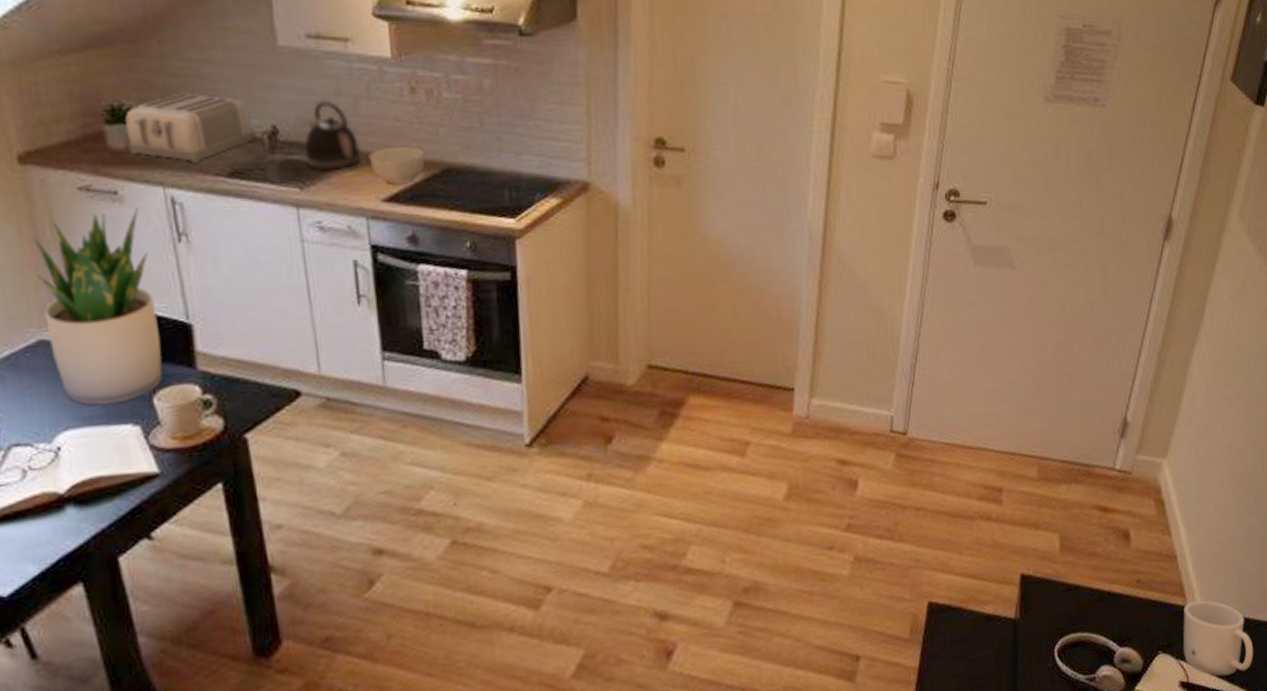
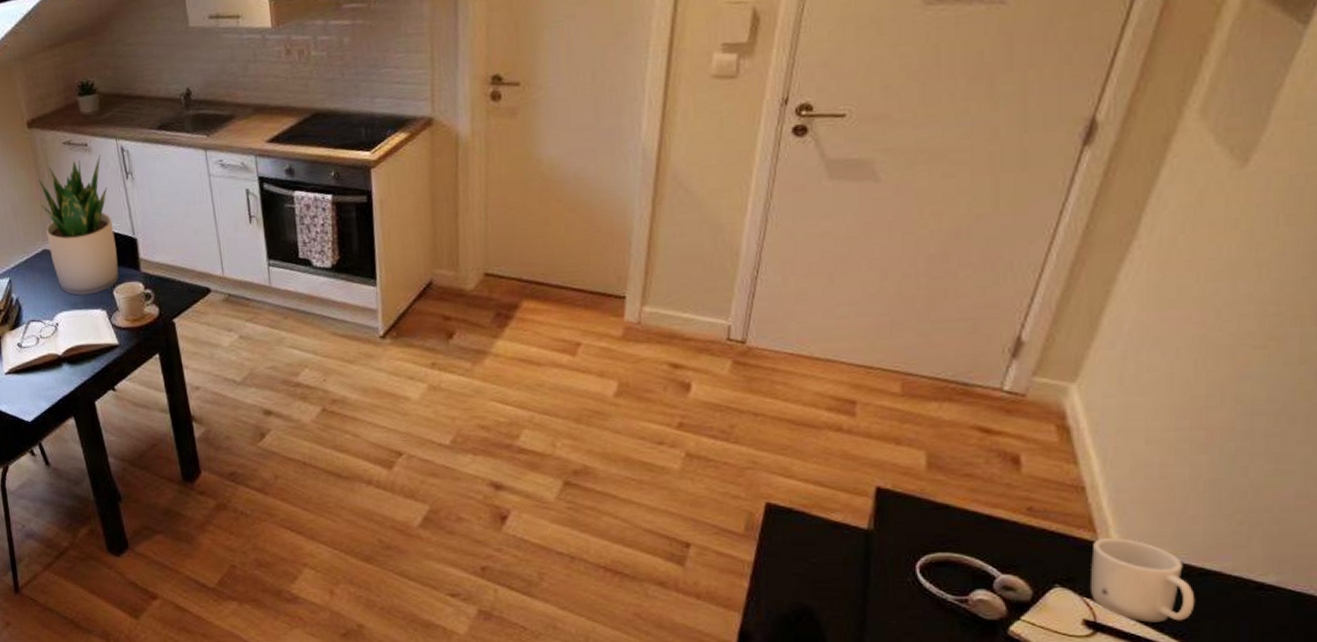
toaster: present [125,92,256,163] -> none [90,68,176,121]
kettle: present [304,100,362,171] -> none [209,65,251,121]
bowl: present [368,145,426,185] -> none [256,96,299,129]

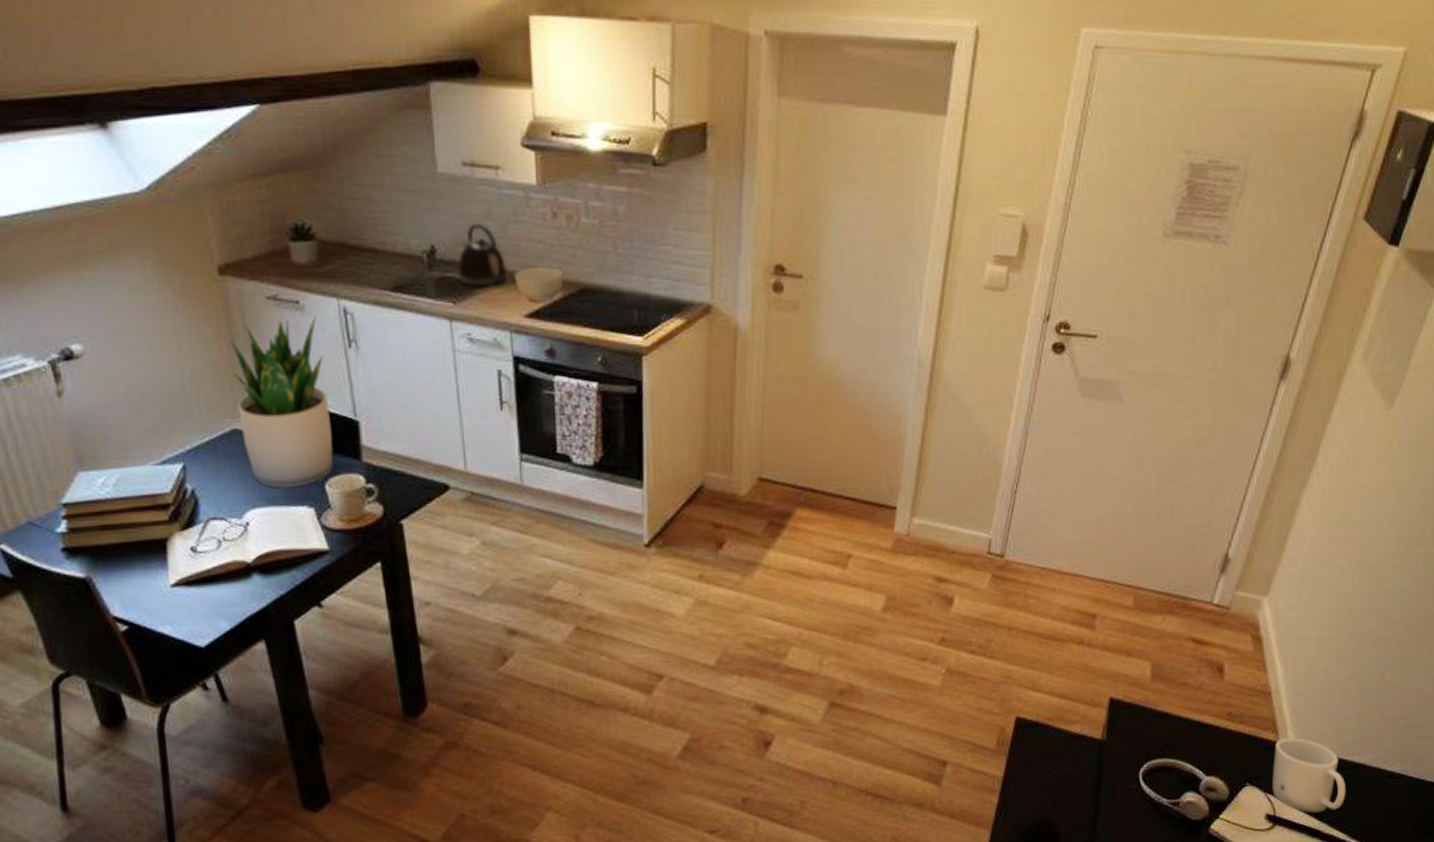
kettle: none [209,65,251,121] -> present [458,223,508,288]
bowl: none [256,96,299,129] -> present [514,266,564,302]

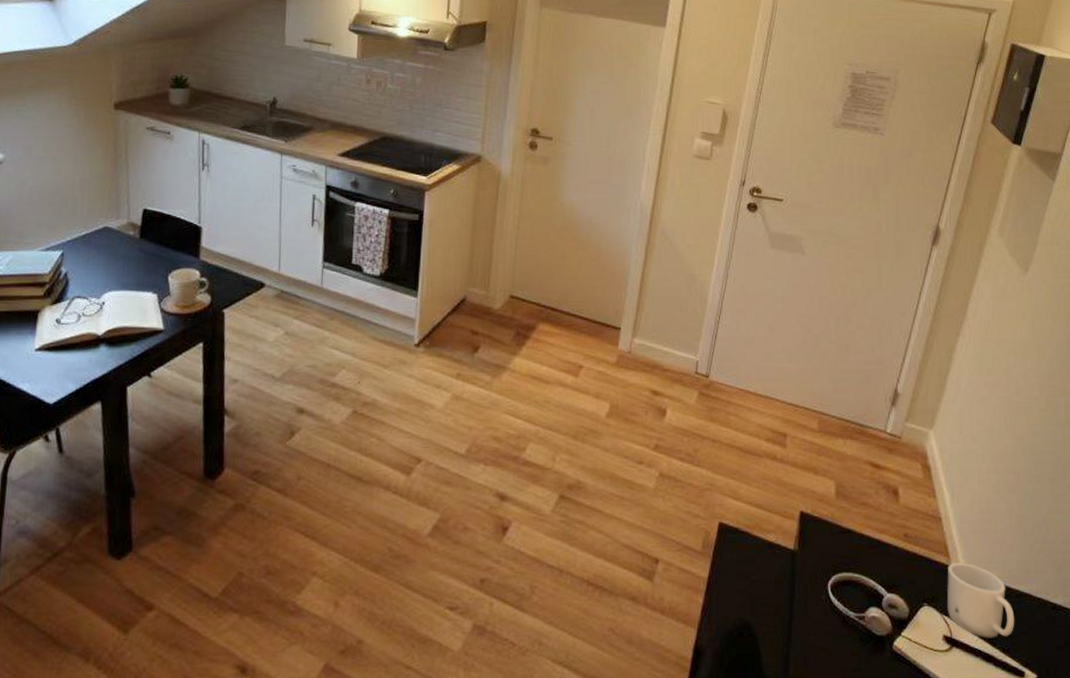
planter: present [230,316,334,489] -> none [111,145,182,277]
kettle: present [458,223,508,288] -> none [291,83,328,131]
bowl: present [514,266,564,302] -> none [333,118,371,145]

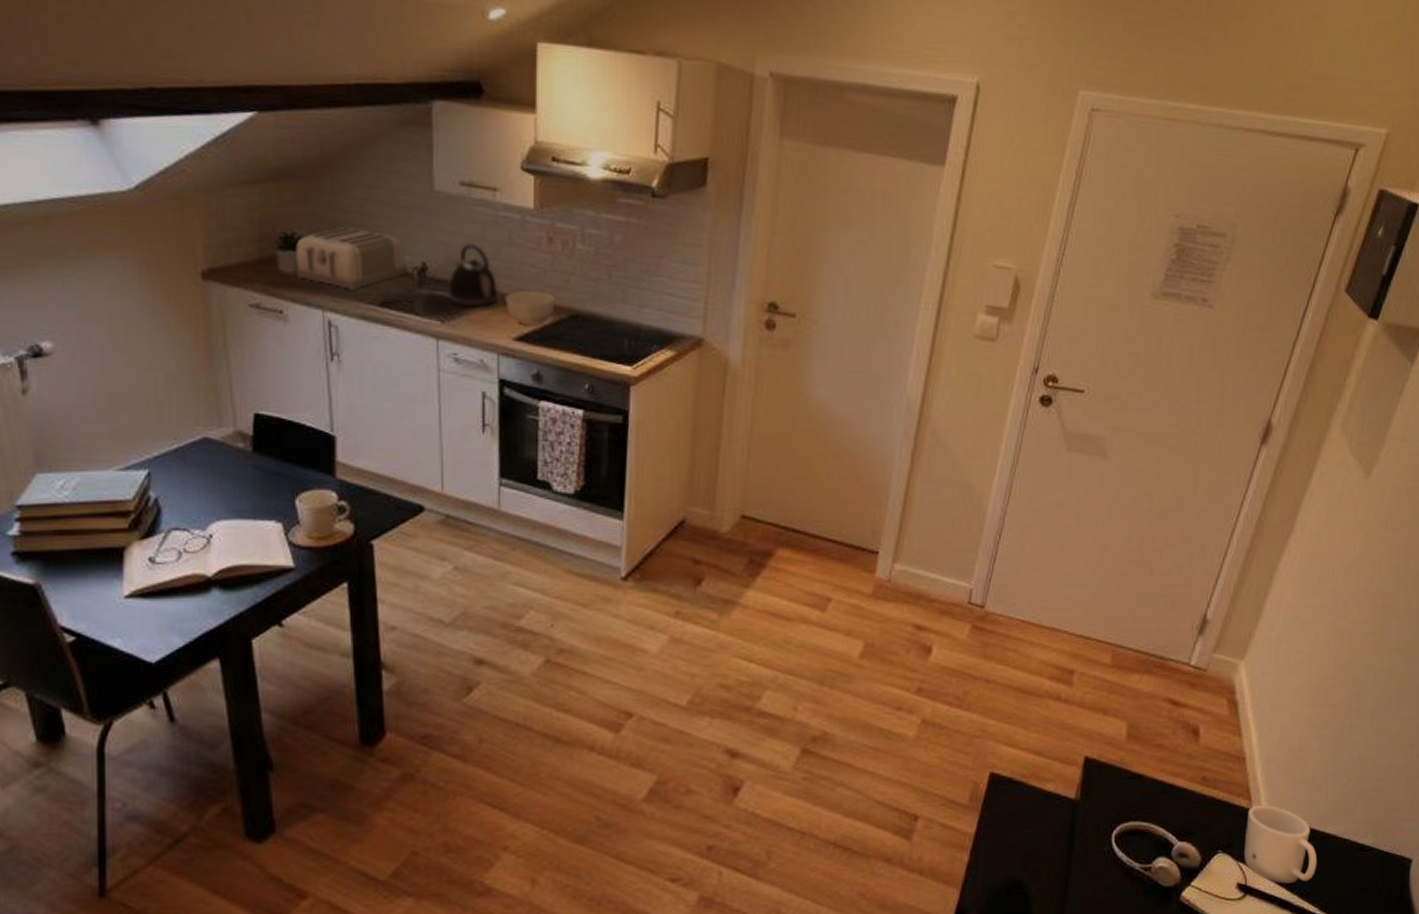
toaster: none [182,71,262,118] -> present [296,226,407,291]
kettle: none [291,83,328,131] -> present [449,243,498,308]
bowl: none [333,118,371,145] -> present [505,290,555,326]

